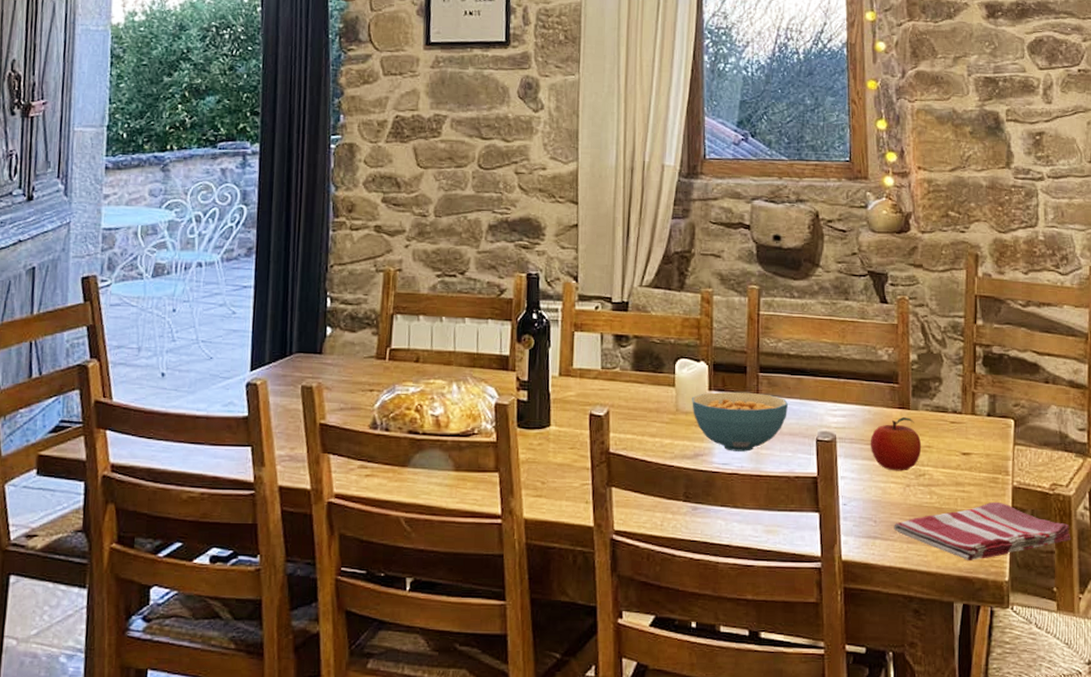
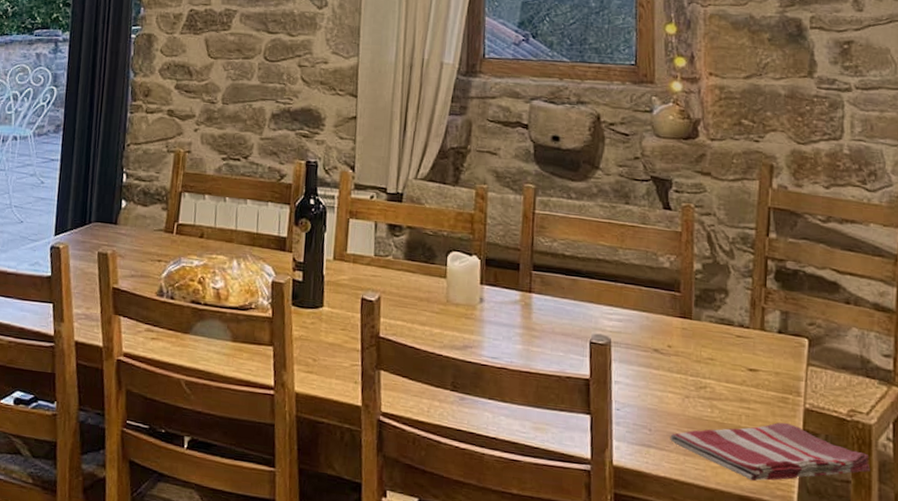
cereal bowl: present [692,391,788,452] -> none [463,286,561,348]
fruit: present [870,417,922,471] -> none [647,327,704,382]

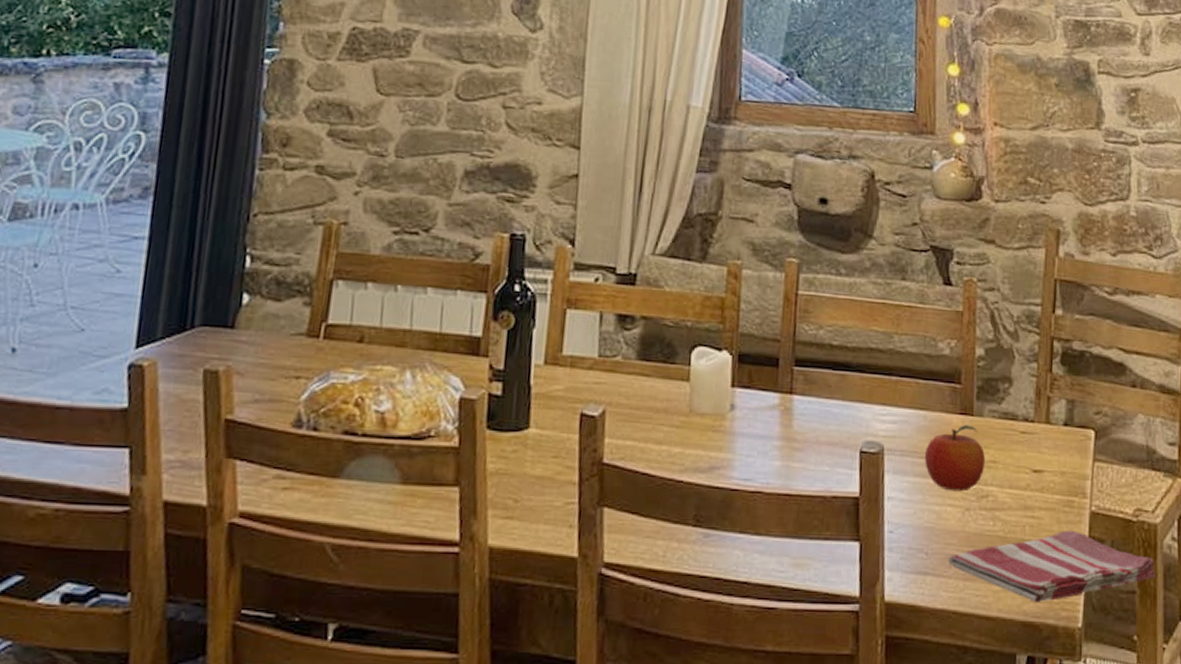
fruit: none [647,327,704,382] -> present [924,425,986,492]

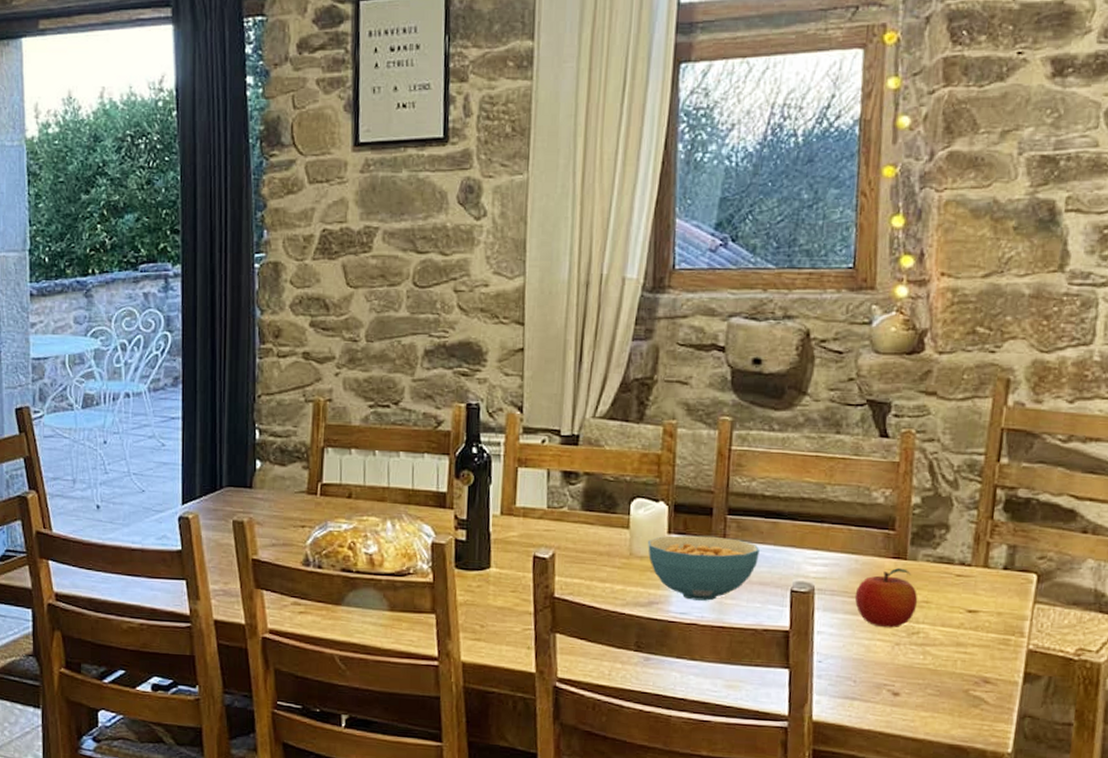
cereal bowl: none [709,388,827,465] -> present [648,535,759,601]
dish towel: present [948,530,1156,602] -> none [876,665,1096,729]

